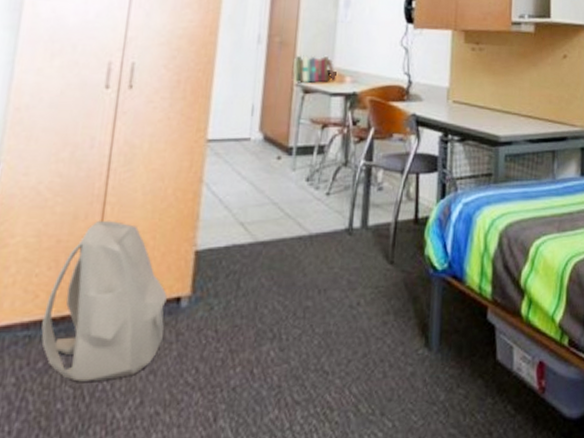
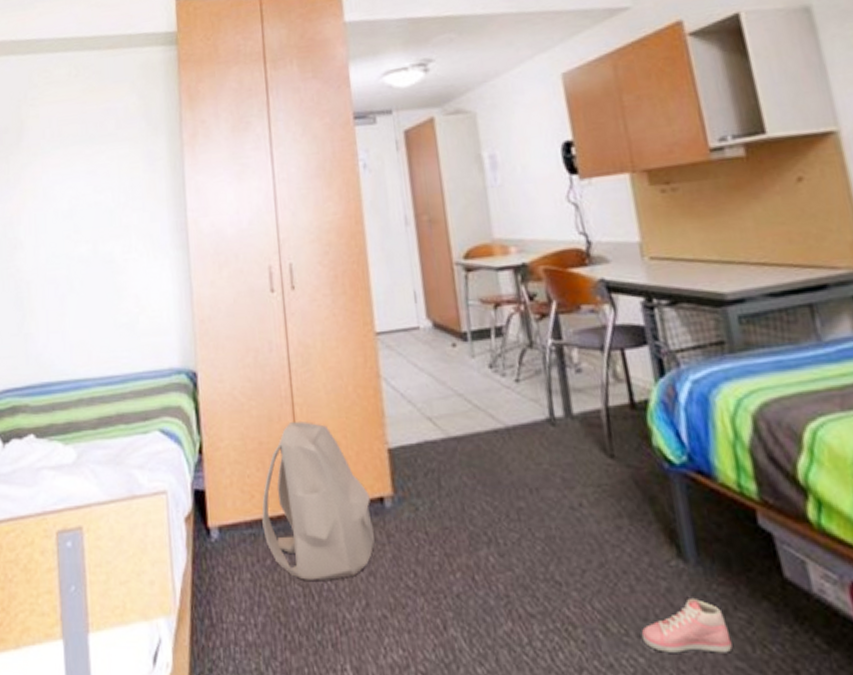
books: present [293,55,336,84] -> none [447,226,499,262]
sneaker: none [384,379,451,427] -> present [641,597,733,653]

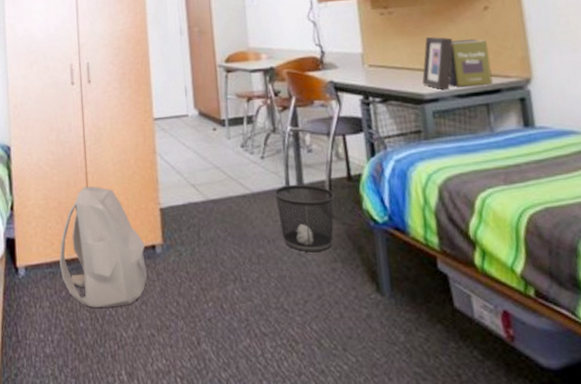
waste bin: none [535,415,615,504] -> present [274,185,335,251]
sneaker: present [641,597,733,653] -> none [346,321,413,362]
picture frame: none [721,218,760,286] -> present [422,36,453,89]
books: none [755,219,816,283] -> present [448,38,493,87]

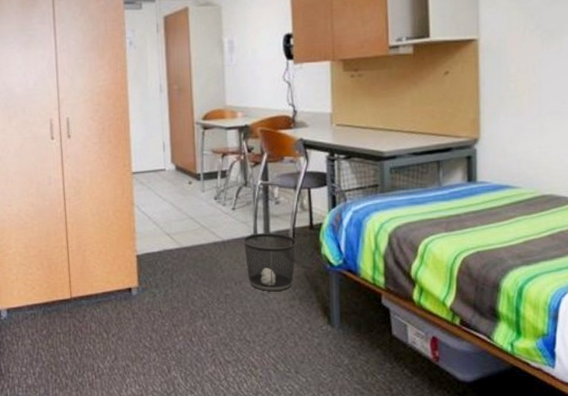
backpack: present [59,186,147,309] -> none [40,236,123,344]
picture frame: present [422,36,453,89] -> none [383,98,414,148]
books: present [448,38,493,87] -> none [406,101,445,146]

